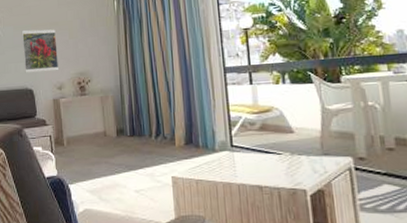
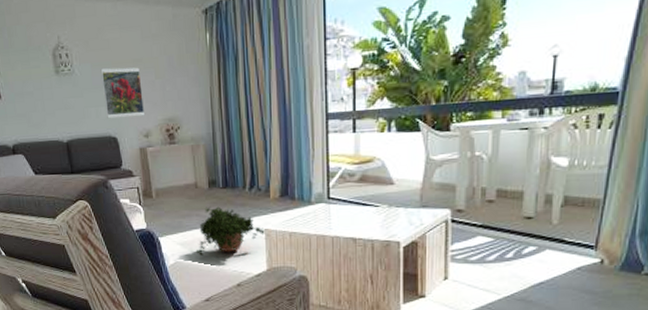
potted plant: none [104,154,173,203] -> present [195,206,266,256]

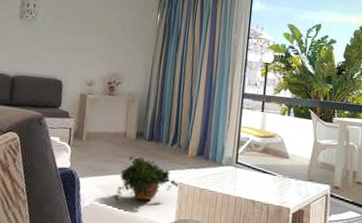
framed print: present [100,67,146,119] -> none [57,22,97,68]

